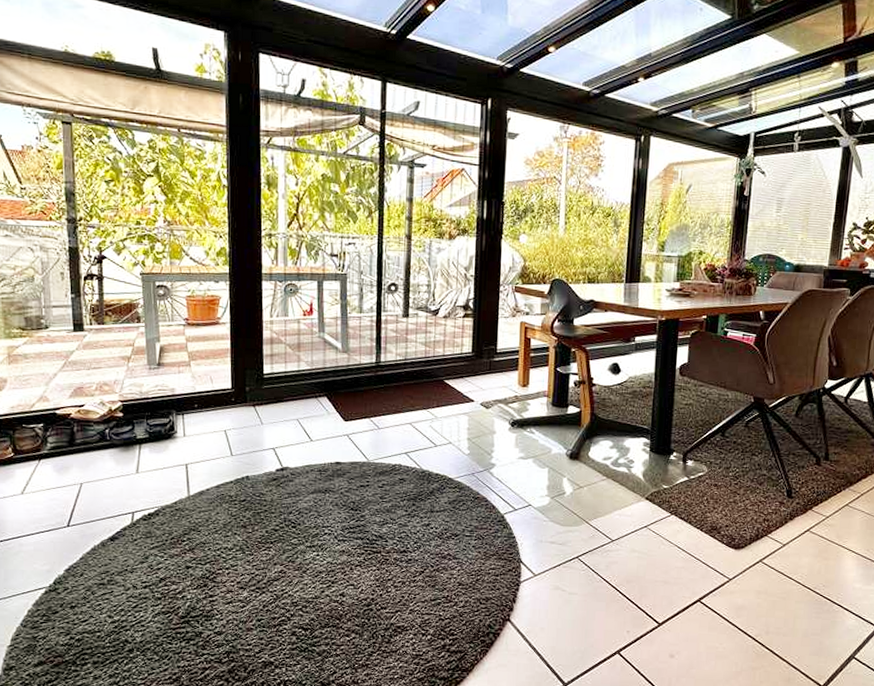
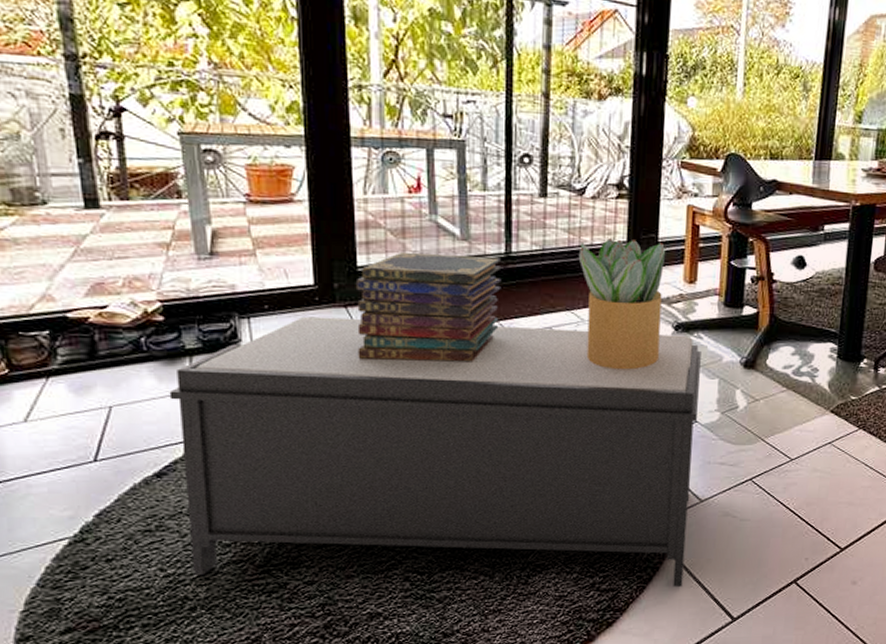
bench: none [123,413,533,652] -> present [169,316,701,587]
book stack: none [262,362,373,452] -> present [355,251,502,362]
potted plant: none [433,350,504,460] -> present [578,238,666,370]

